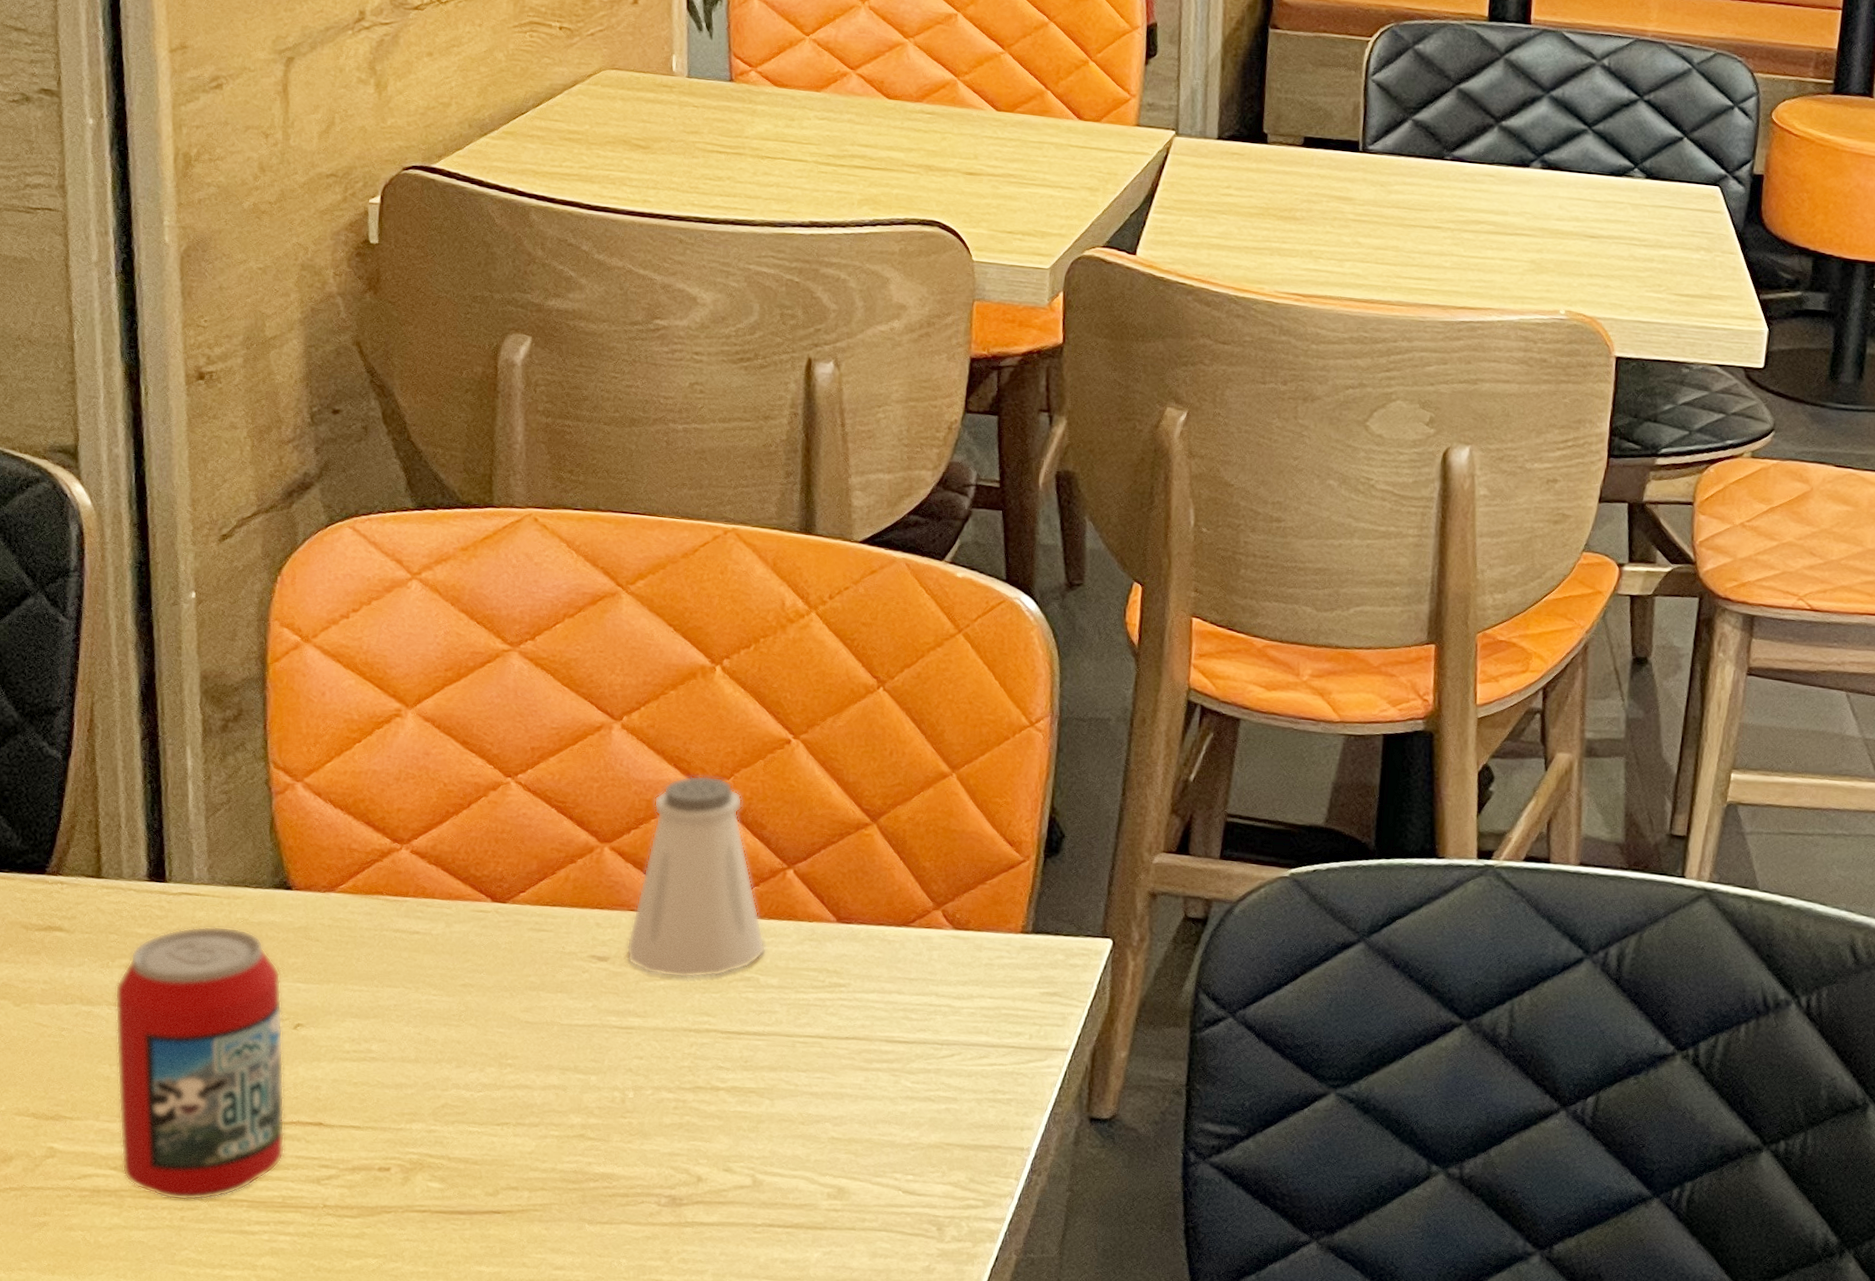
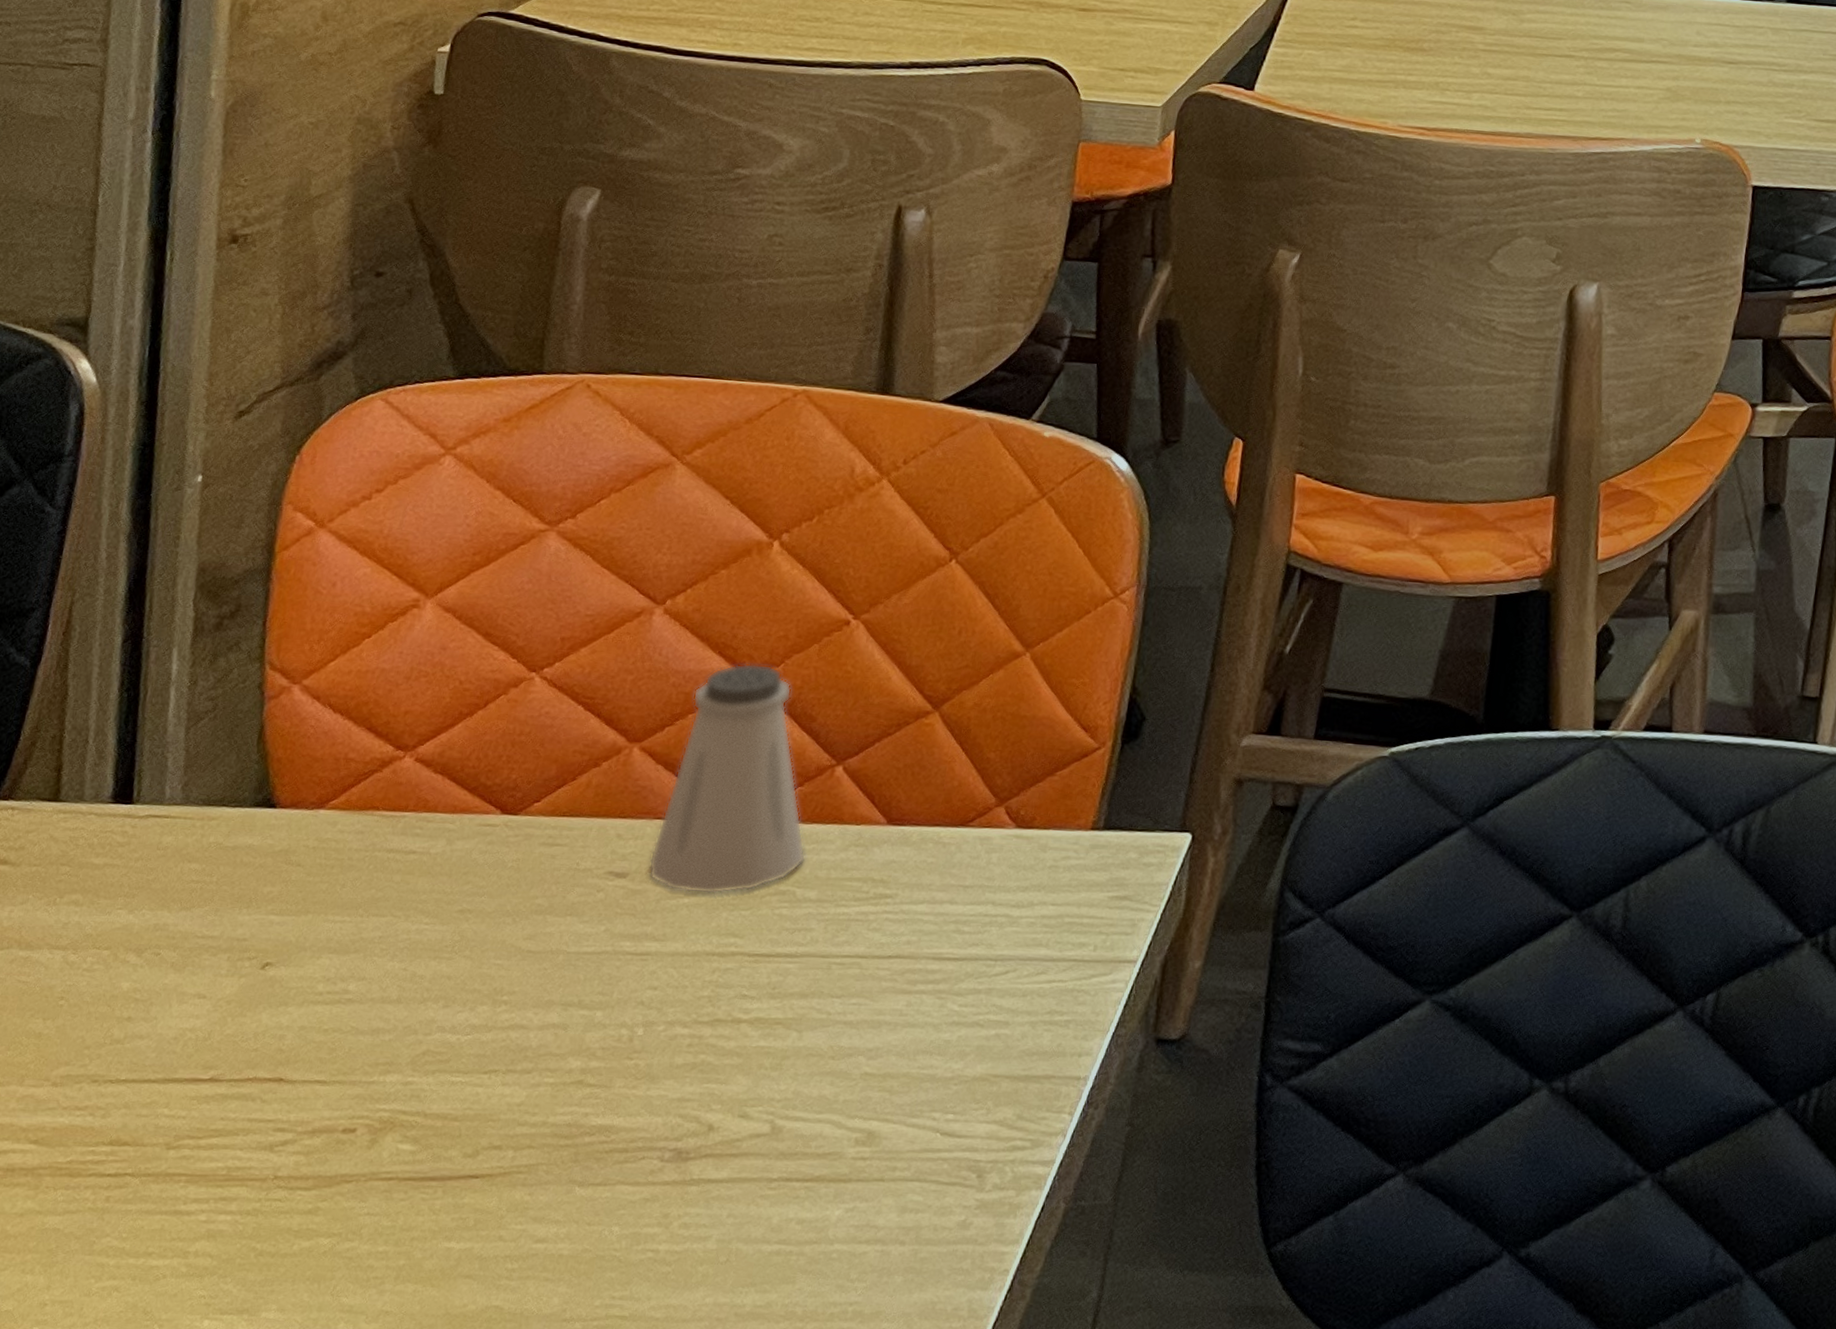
beverage can: present [114,926,285,1201] -> none [43,852,253,1178]

